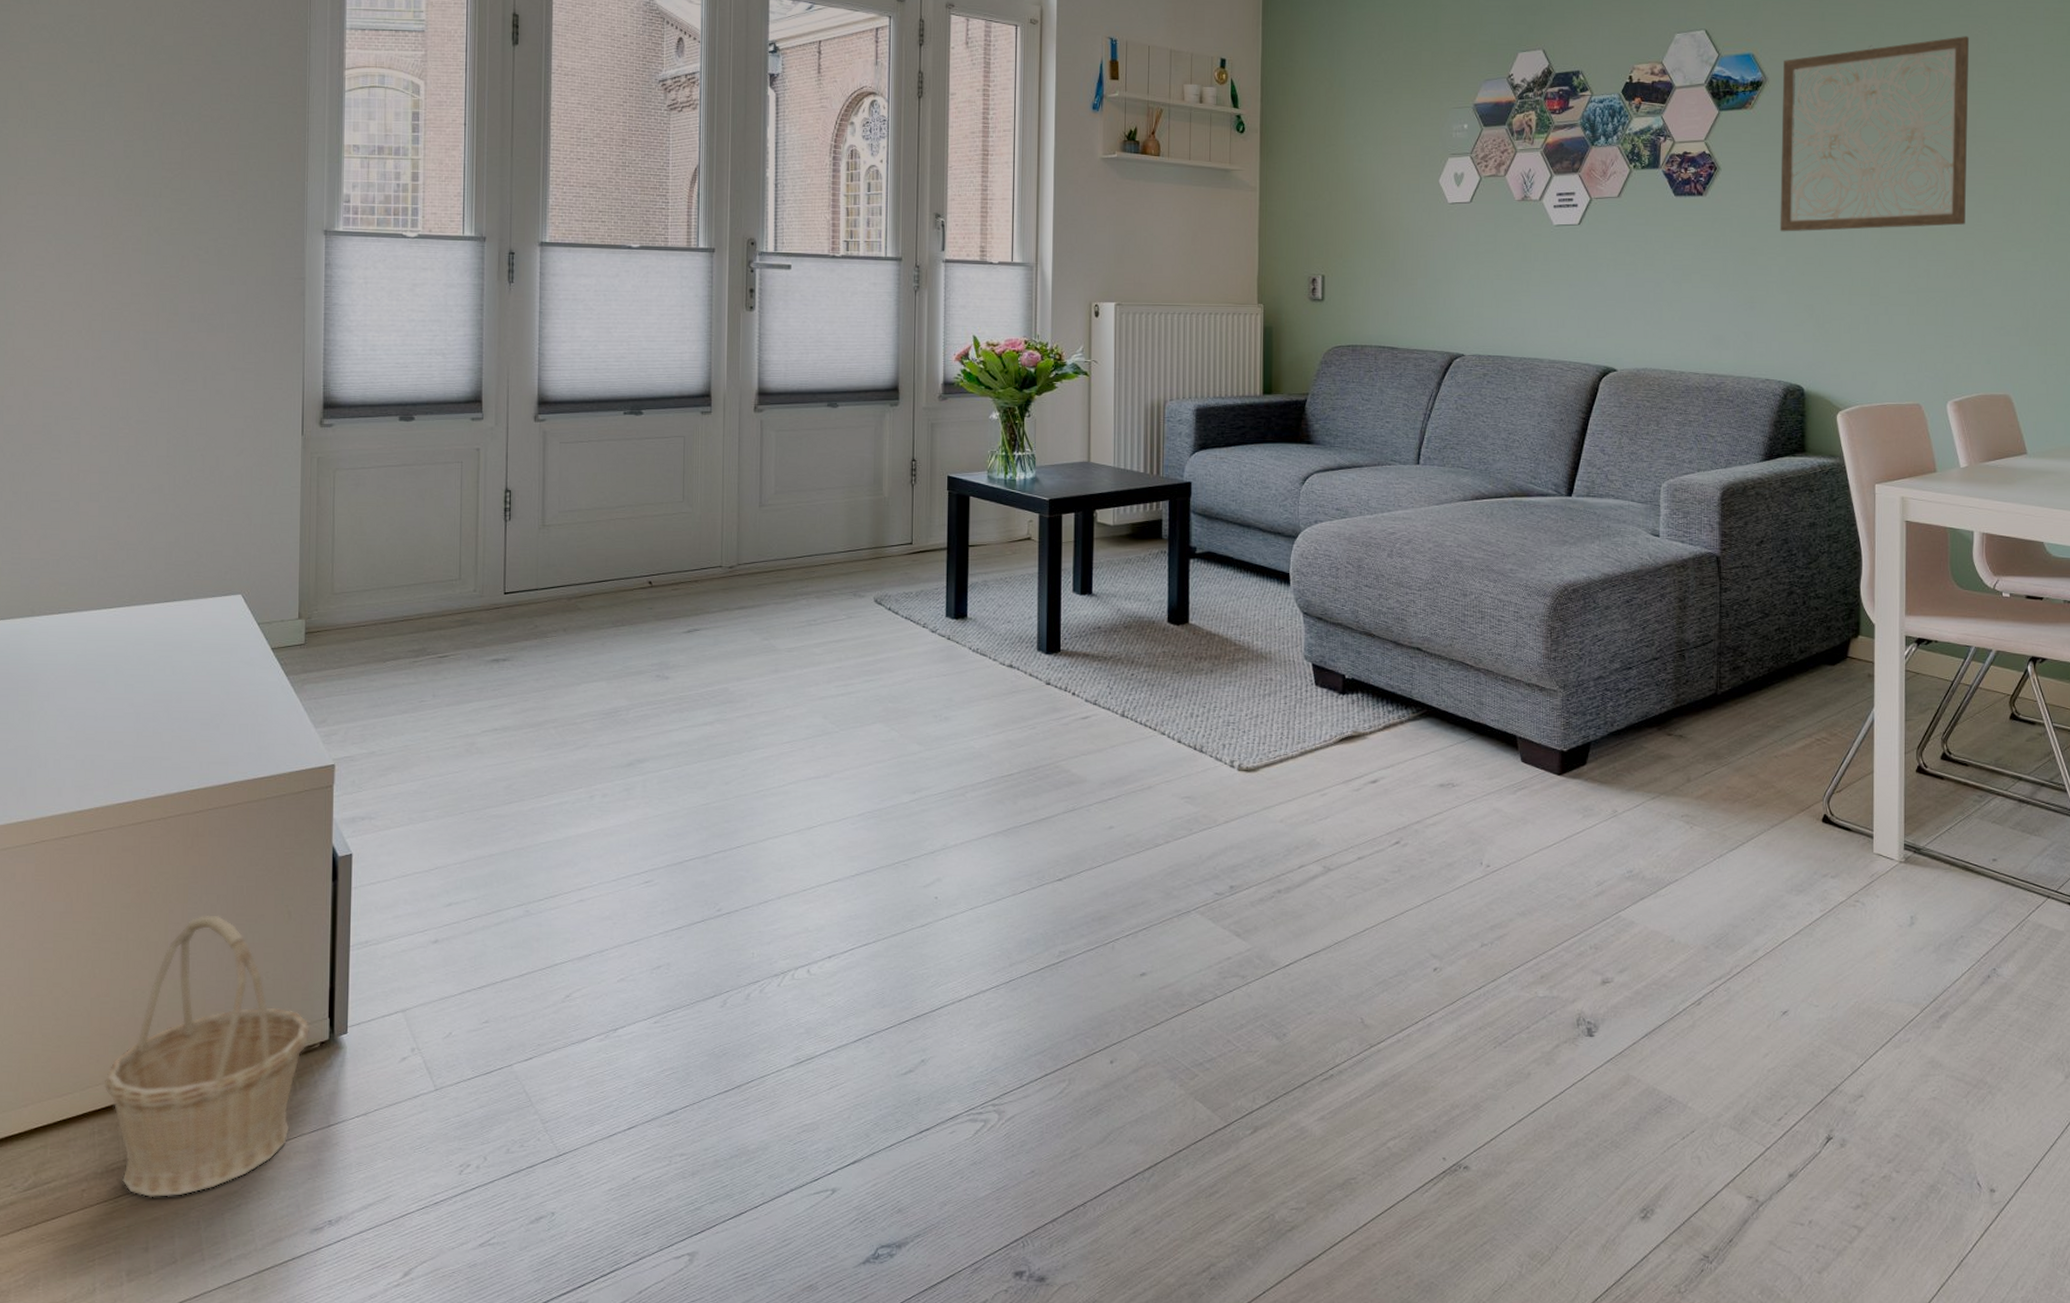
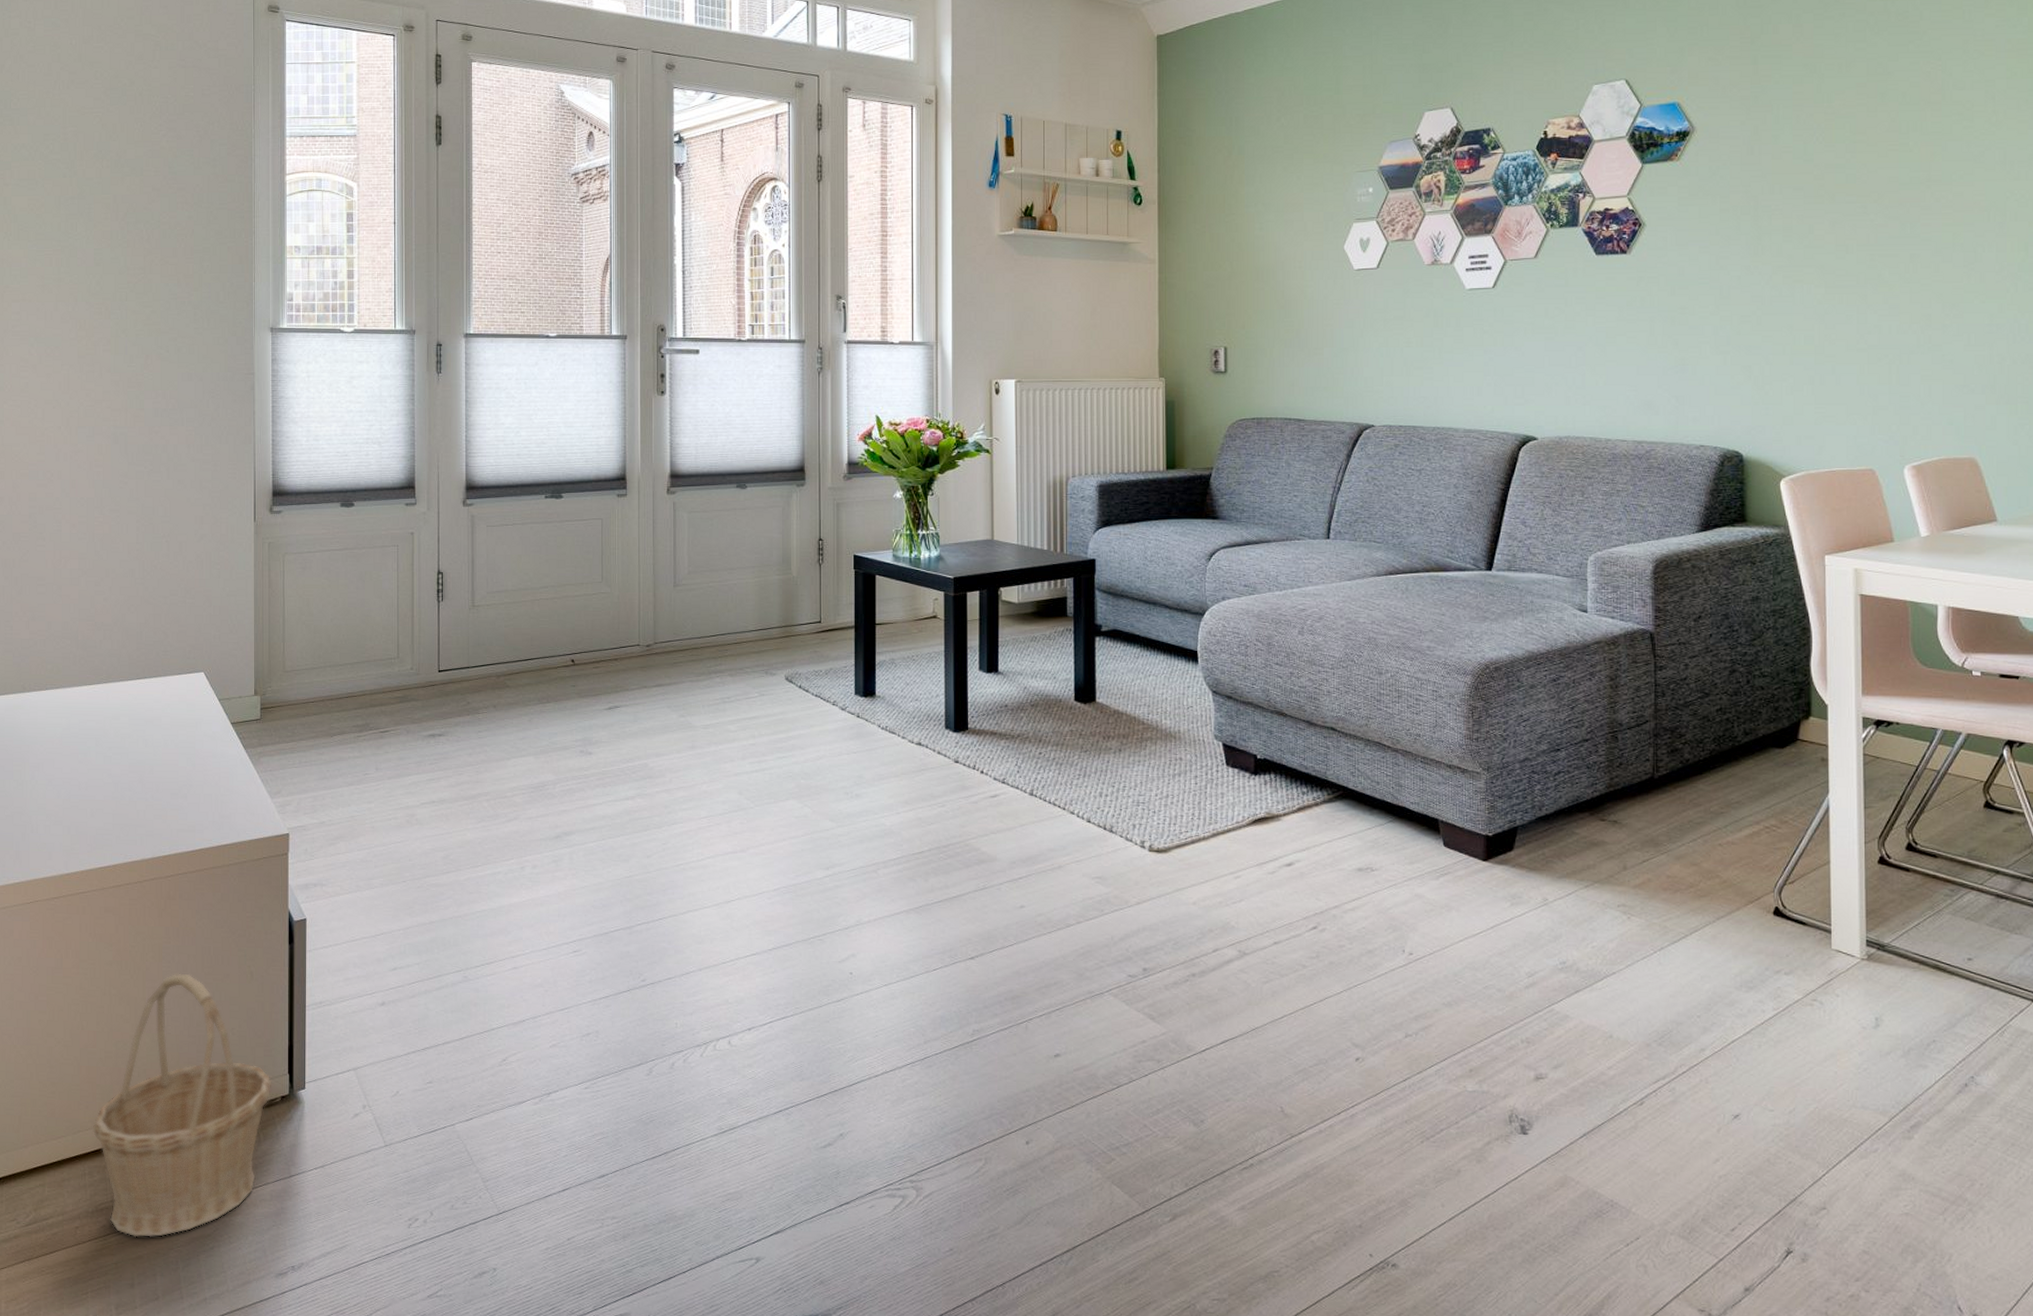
wall art: present [1779,36,1969,232] -> none [1711,74,1920,289]

